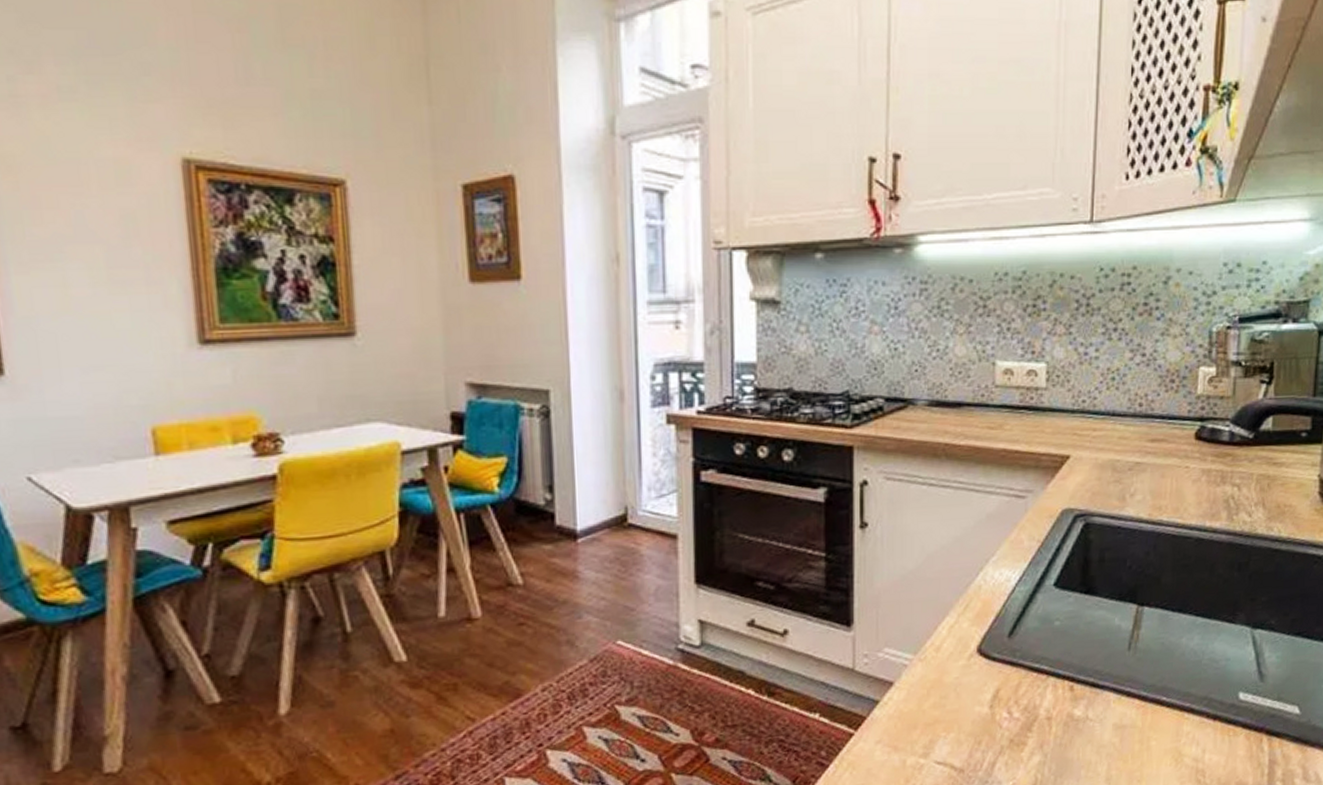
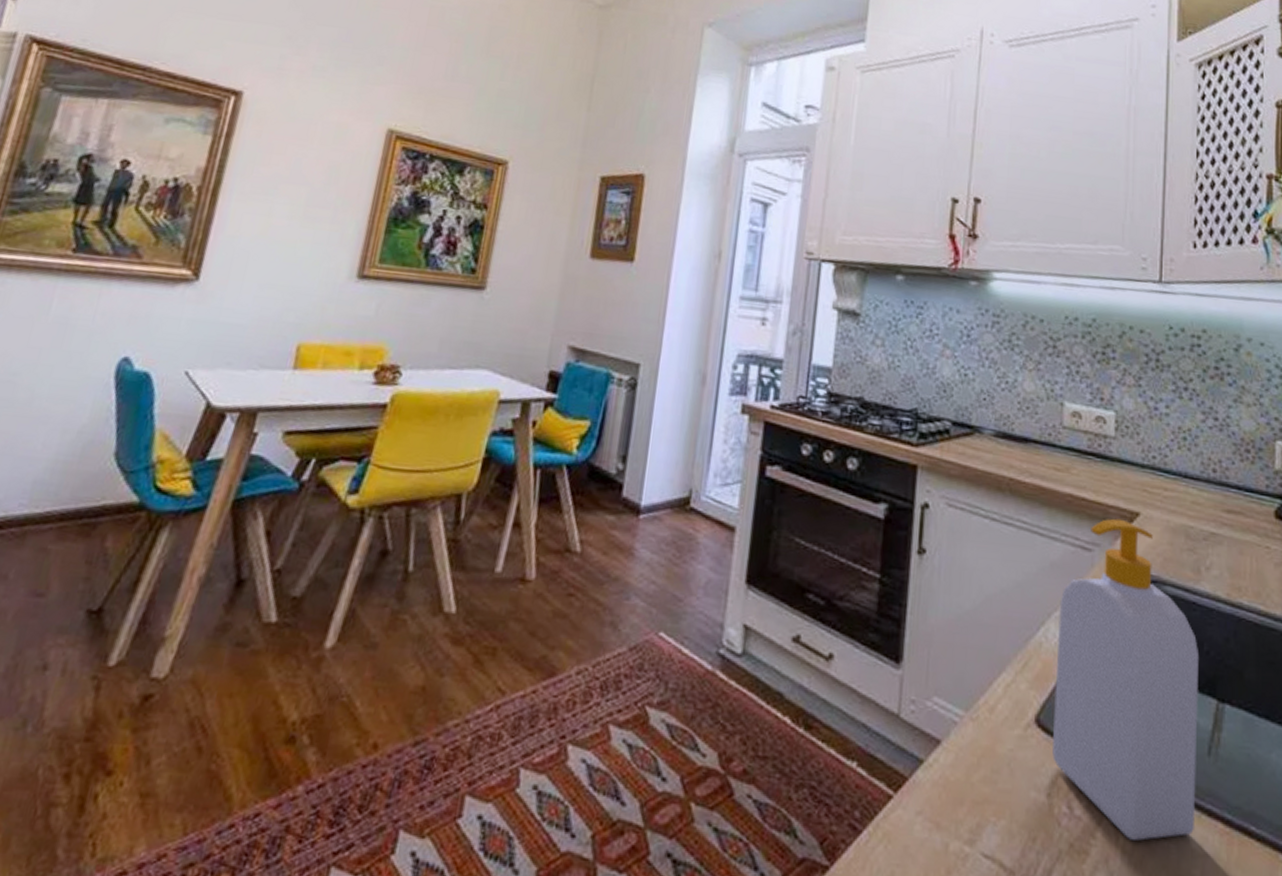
soap bottle: none [993,464,1123,727] -> present [1052,518,1200,841]

